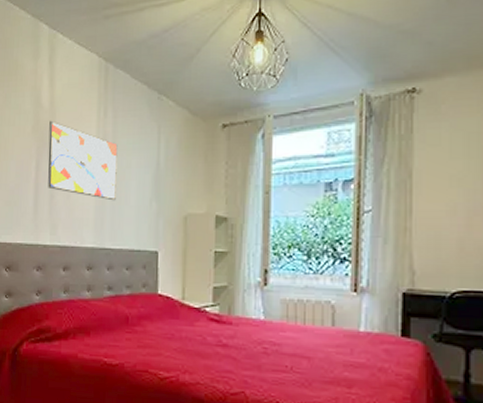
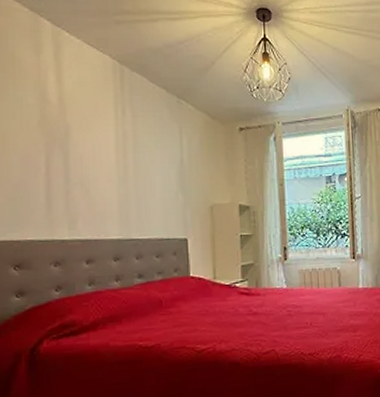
wall art: present [48,120,118,201] -> none [59,116,141,195]

